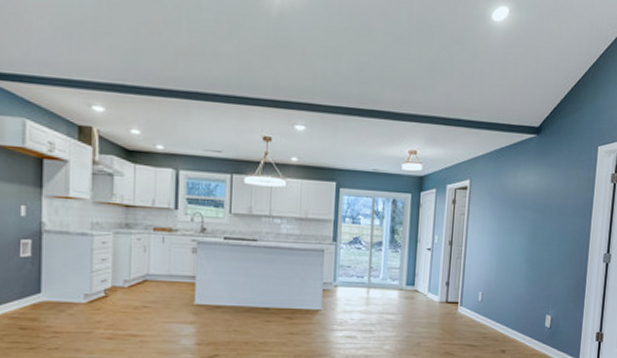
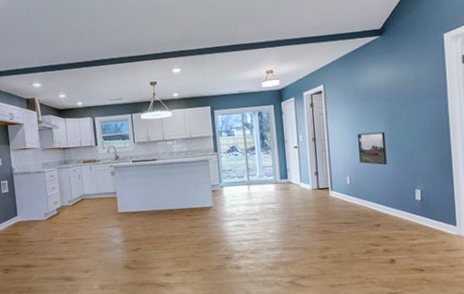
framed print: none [495,244,526,283] -> present [358,131,387,165]

